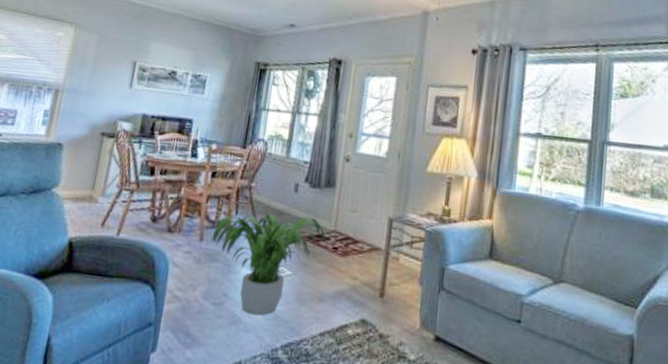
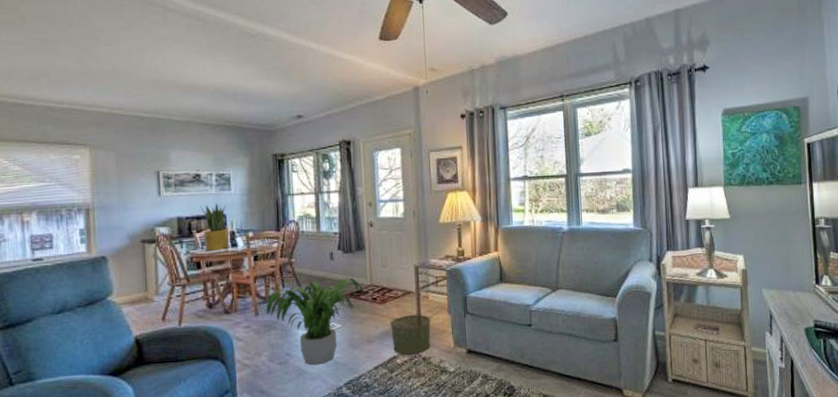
planter: none [163,105,195,159] -> present [199,203,229,251]
basket: none [346,276,398,328] -> present [390,314,431,355]

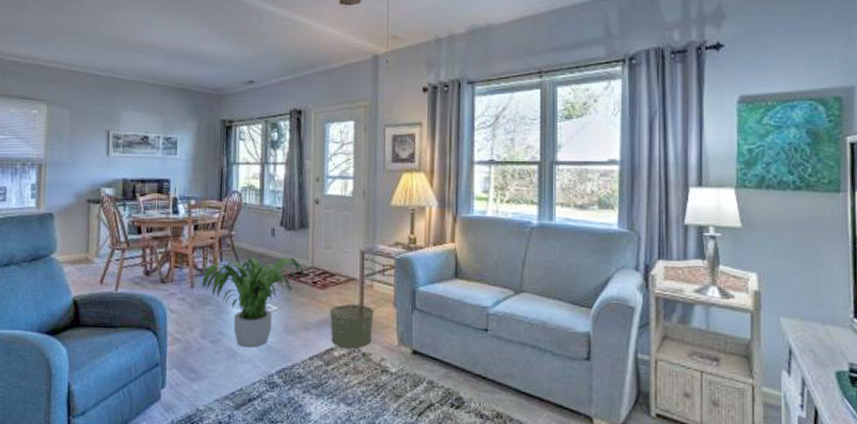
planter: present [199,203,229,251] -> none [145,167,171,216]

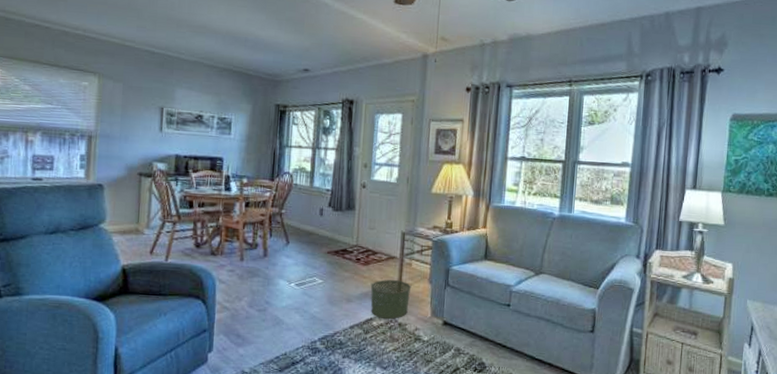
potted plant: present [201,257,304,348] -> none [251,234,349,317]

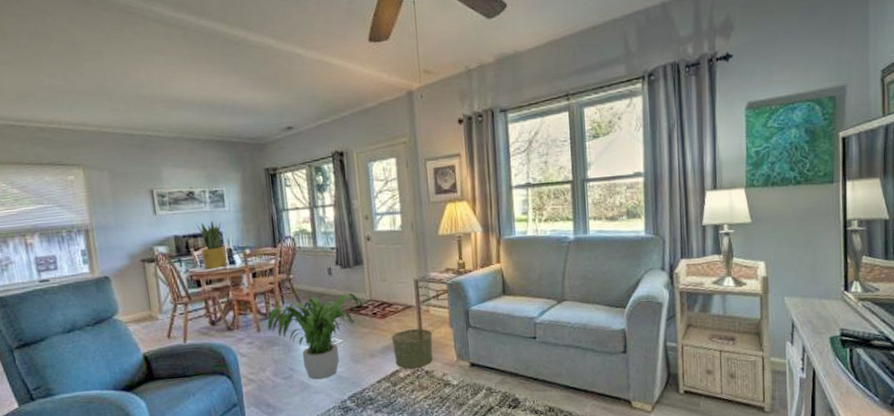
planter: none [198,146,224,193] -> present [195,220,227,269]
potted plant: none [251,234,349,317] -> present [267,293,364,380]

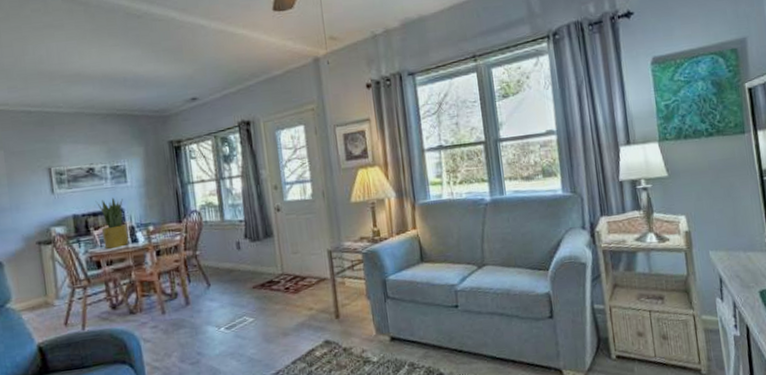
potted plant: present [267,293,364,380] -> none [172,267,276,364]
basket: present [391,329,433,369] -> none [305,302,350,347]

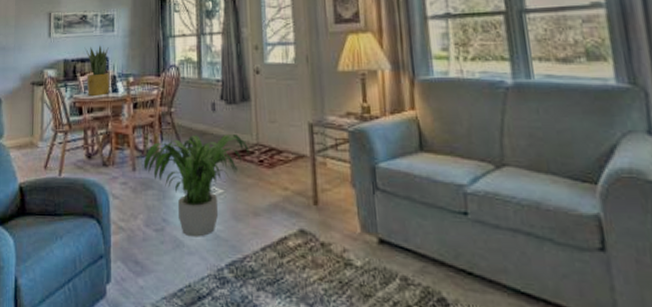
potted plant: none [172,267,276,364] -> present [143,133,249,237]

